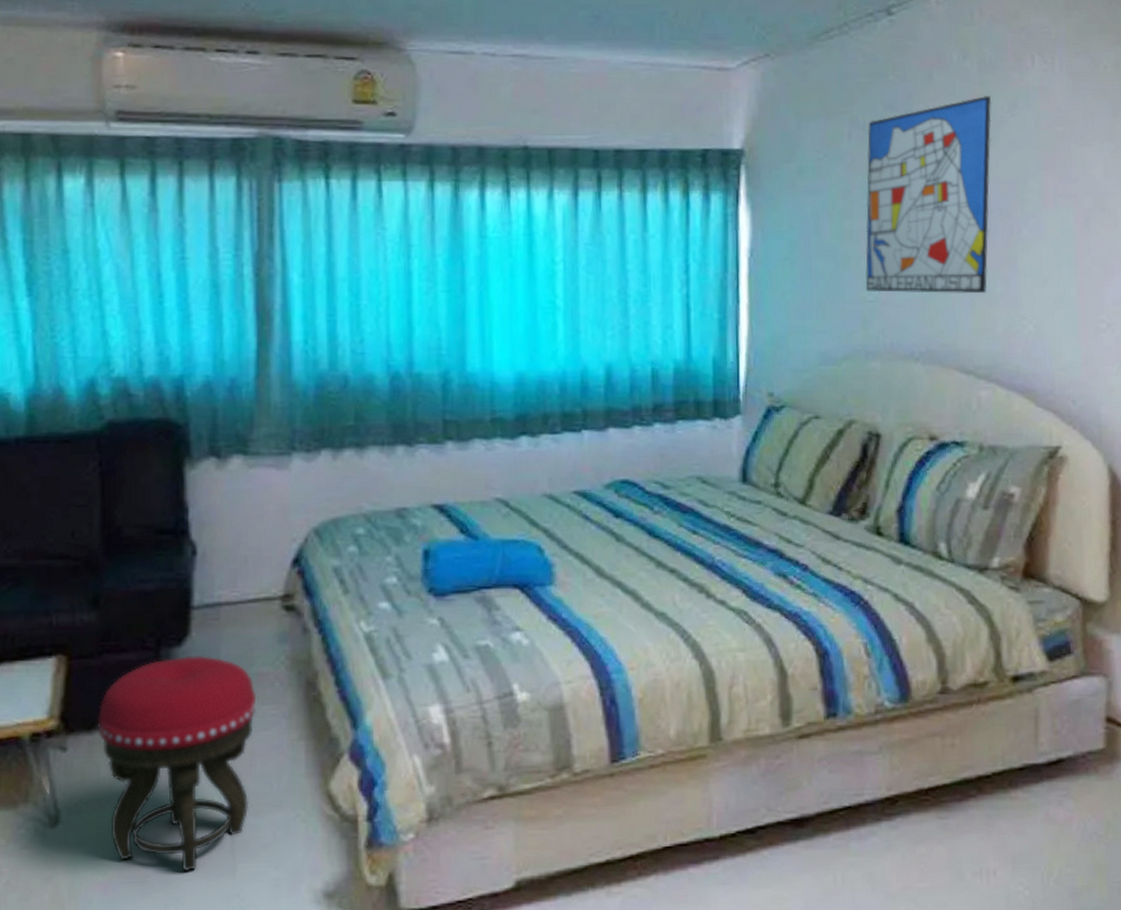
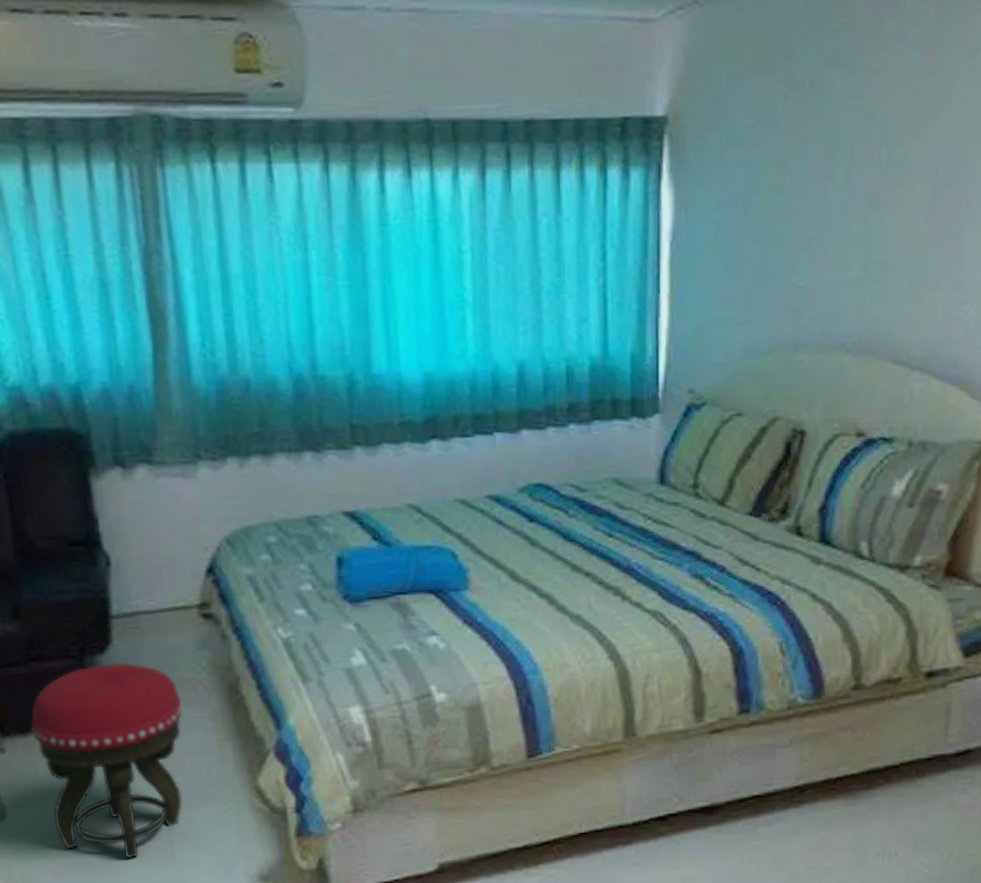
wall art: present [865,96,992,293] -> none [796,45,948,278]

